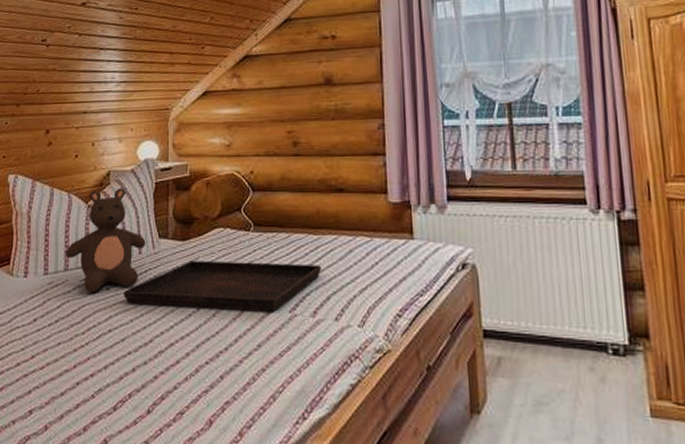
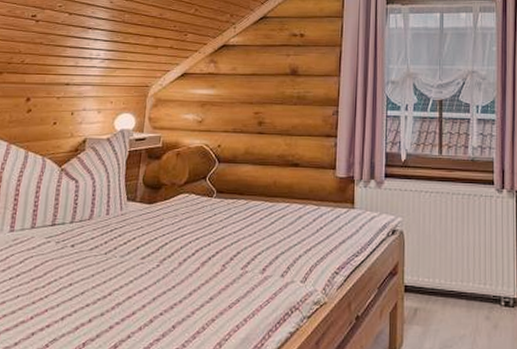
teddy bear: present [65,187,146,293] -> none [33,154,115,250]
serving tray: present [123,260,321,312] -> none [87,222,273,269]

